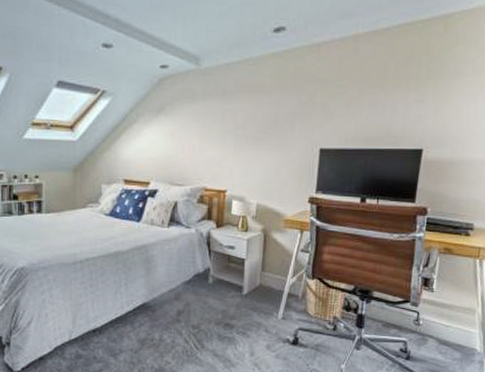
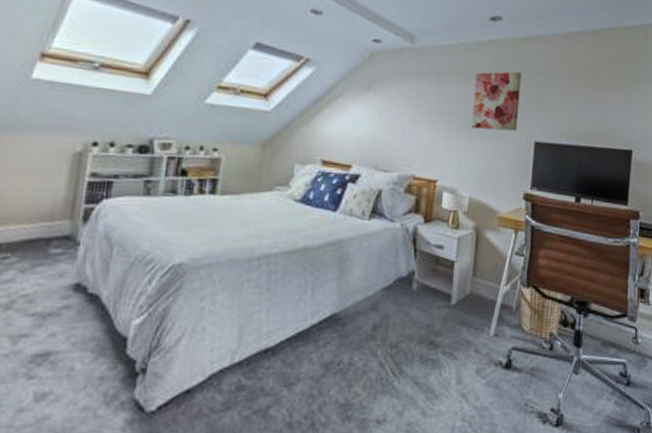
wall art: none [257,81,306,141] -> present [471,71,522,132]

